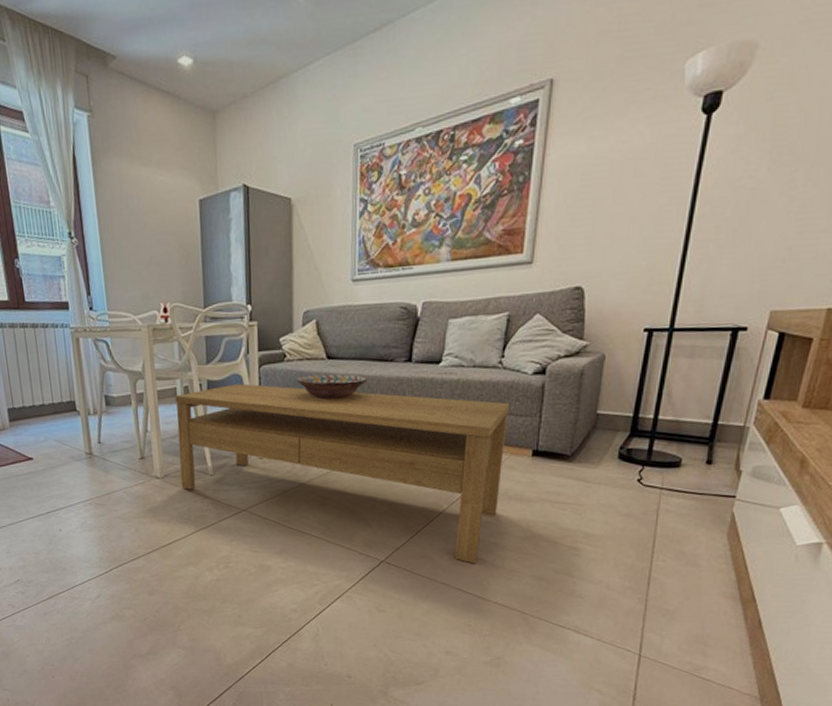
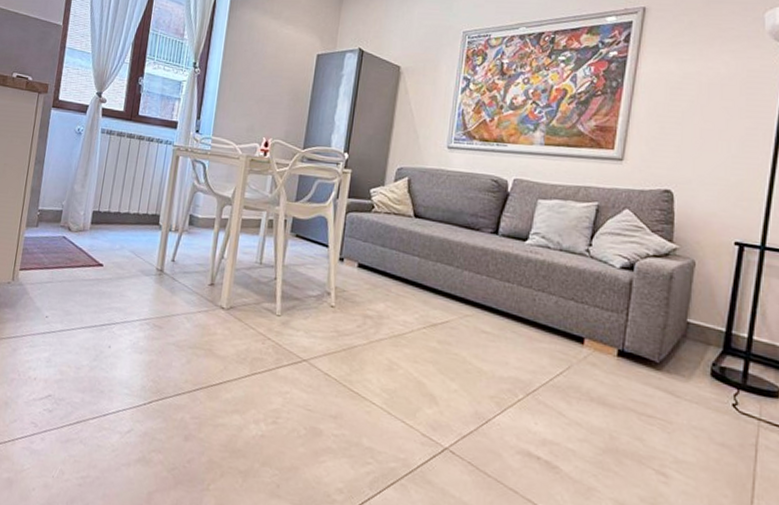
coffee table: present [175,384,510,564] -> none [245,225,596,472]
decorative bowl: present [295,374,368,400] -> none [380,229,453,260]

